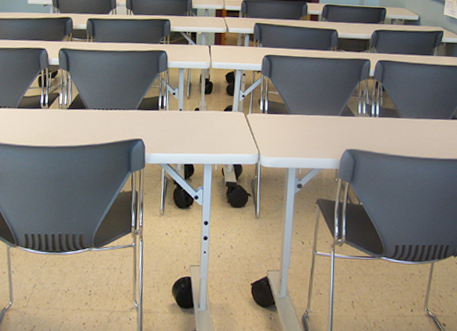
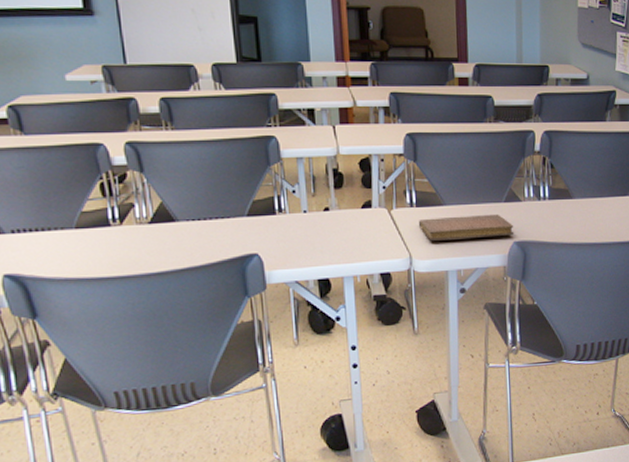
notebook: none [268,123,347,144] -> present [419,213,515,241]

